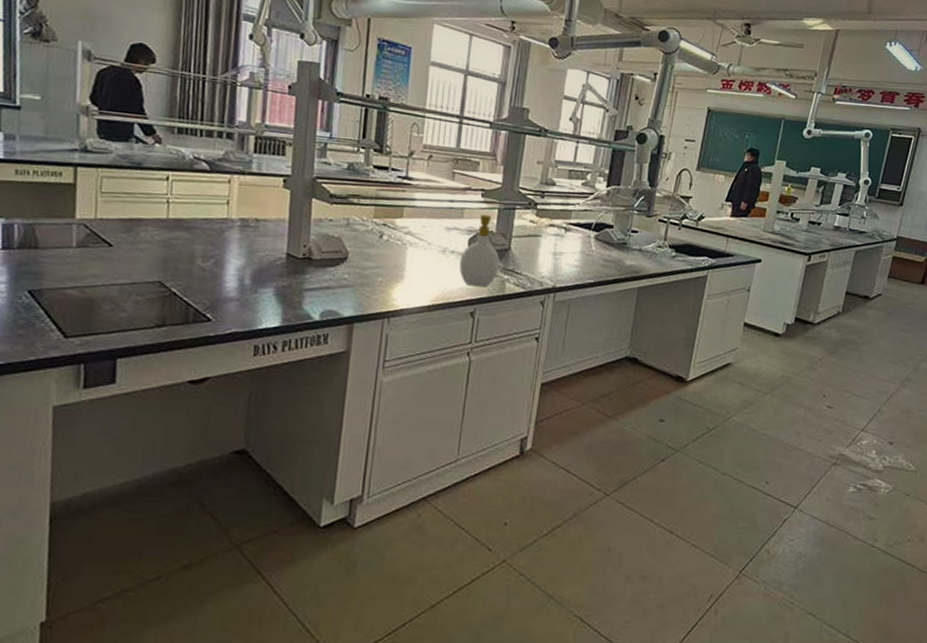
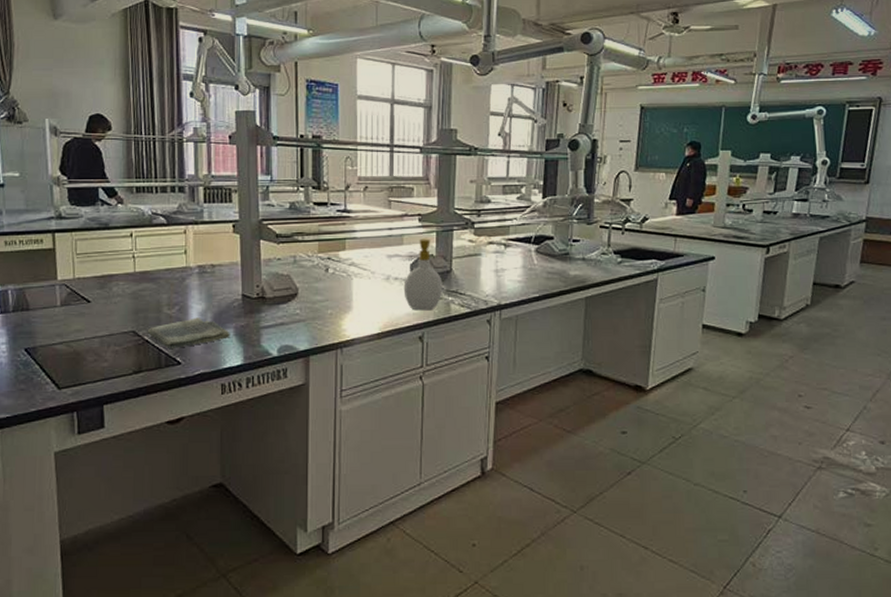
dish towel: none [175,273,270,304] -> present [147,317,230,348]

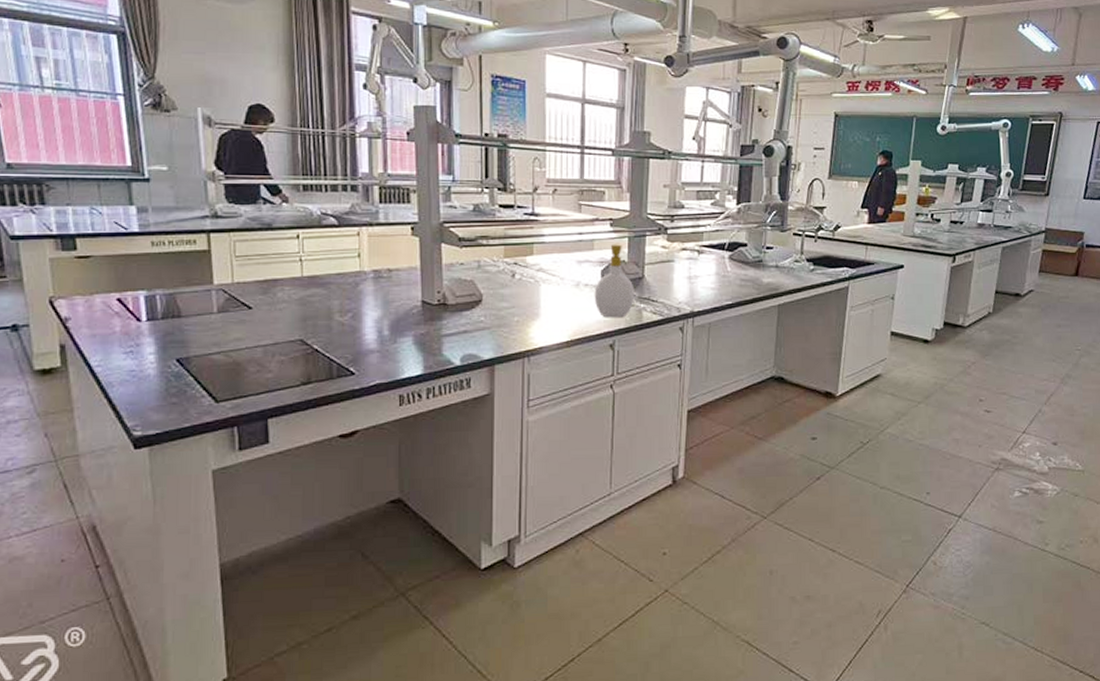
dish towel: present [147,317,230,348] -> none [316,325,409,358]

